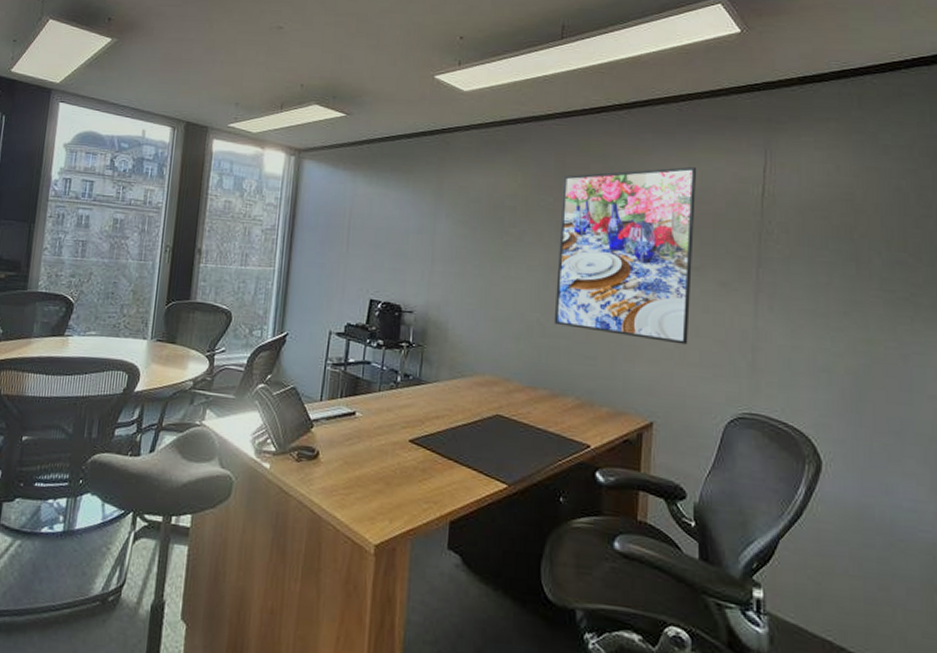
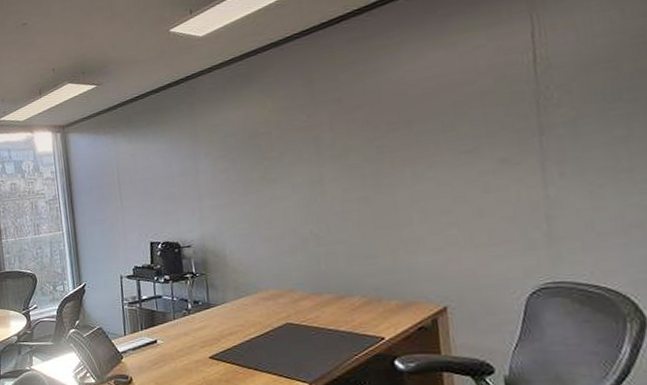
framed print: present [554,166,696,345] -> none [313,50,473,233]

